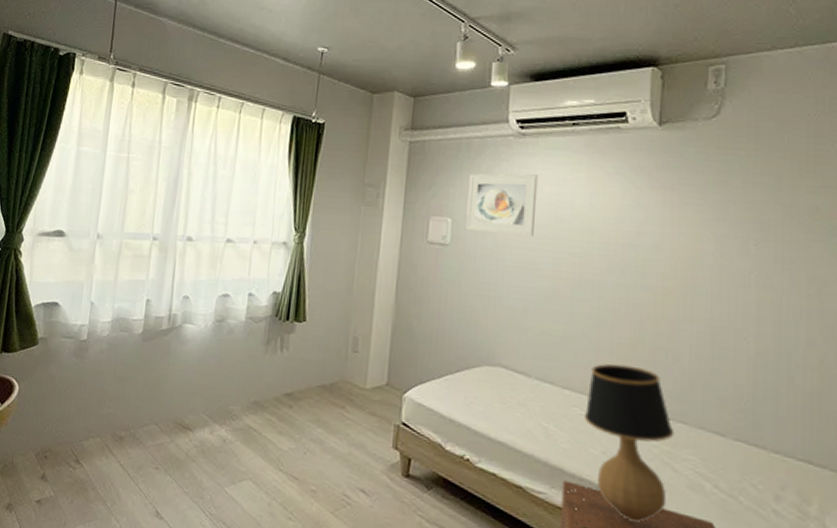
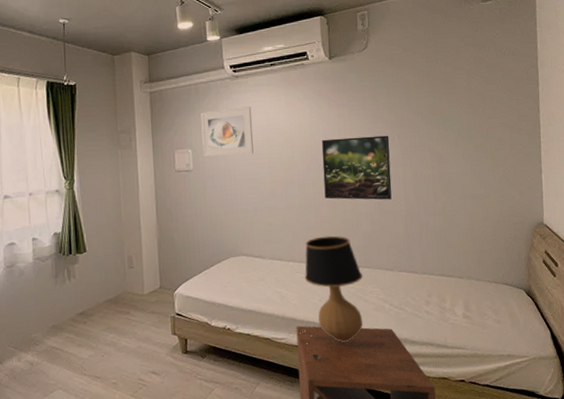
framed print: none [629,231,740,333] -> present [321,135,392,200]

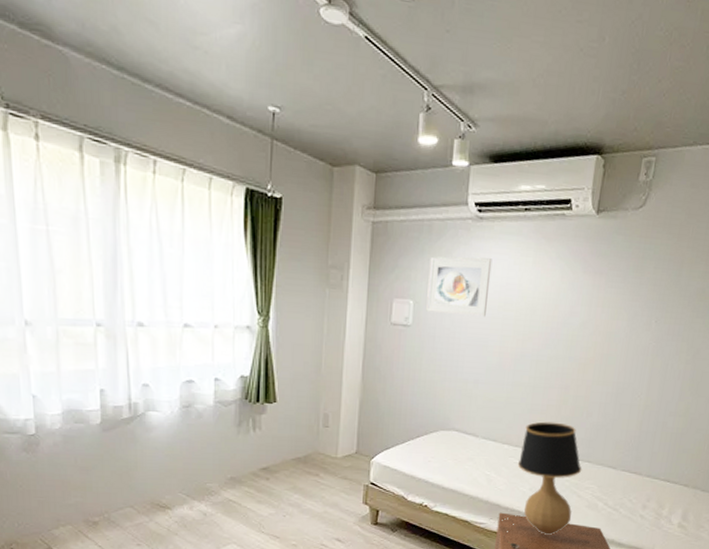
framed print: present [321,135,392,200] -> none [558,311,646,392]

